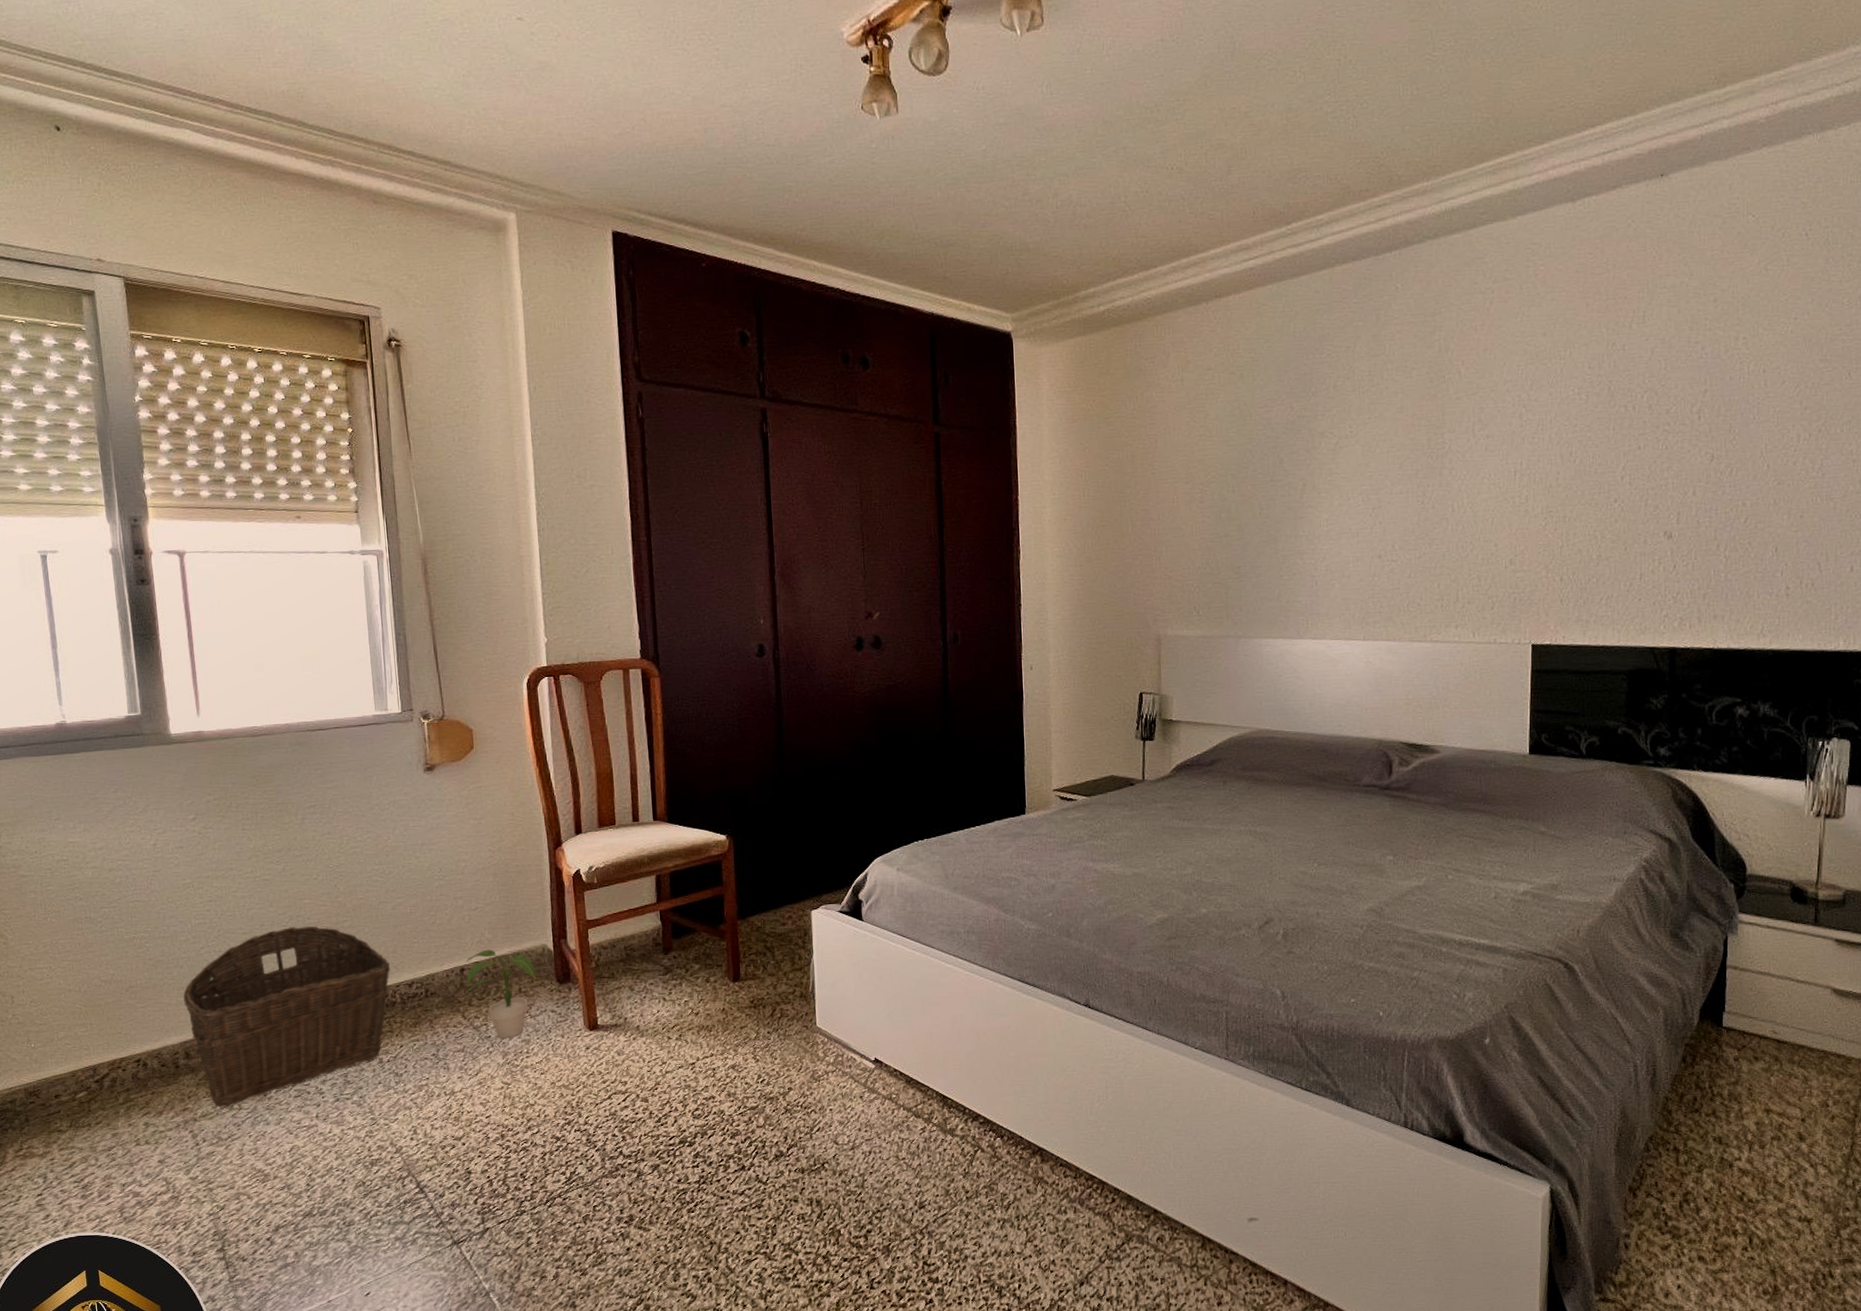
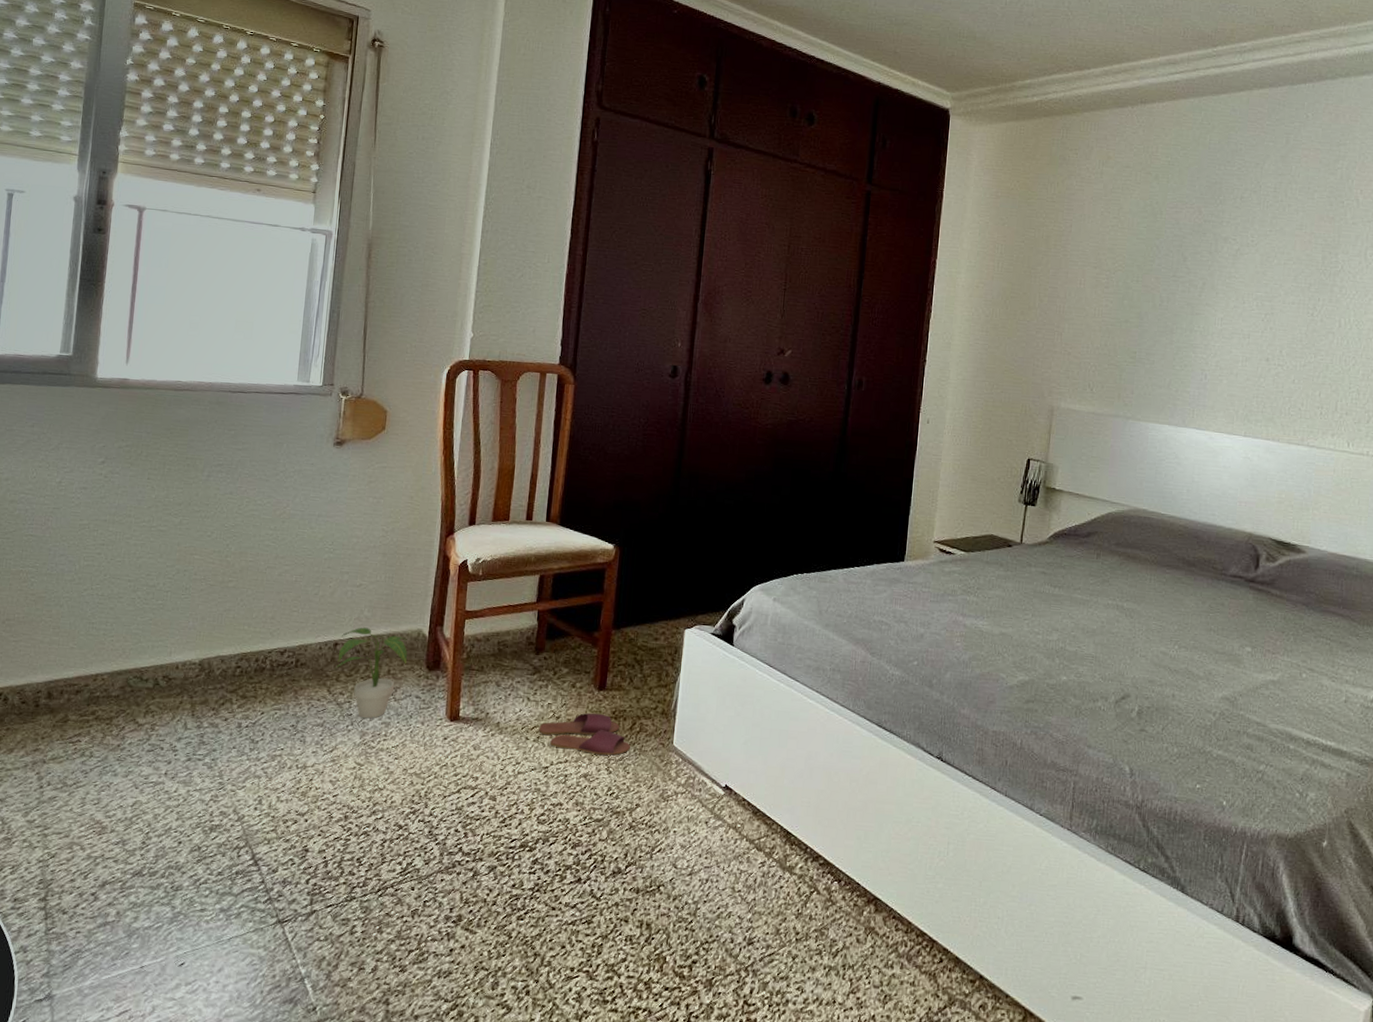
wicker basket: present [183,926,390,1107] -> none [56,579,266,753]
slippers: none [679,1004,775,1045] -> present [539,713,631,756]

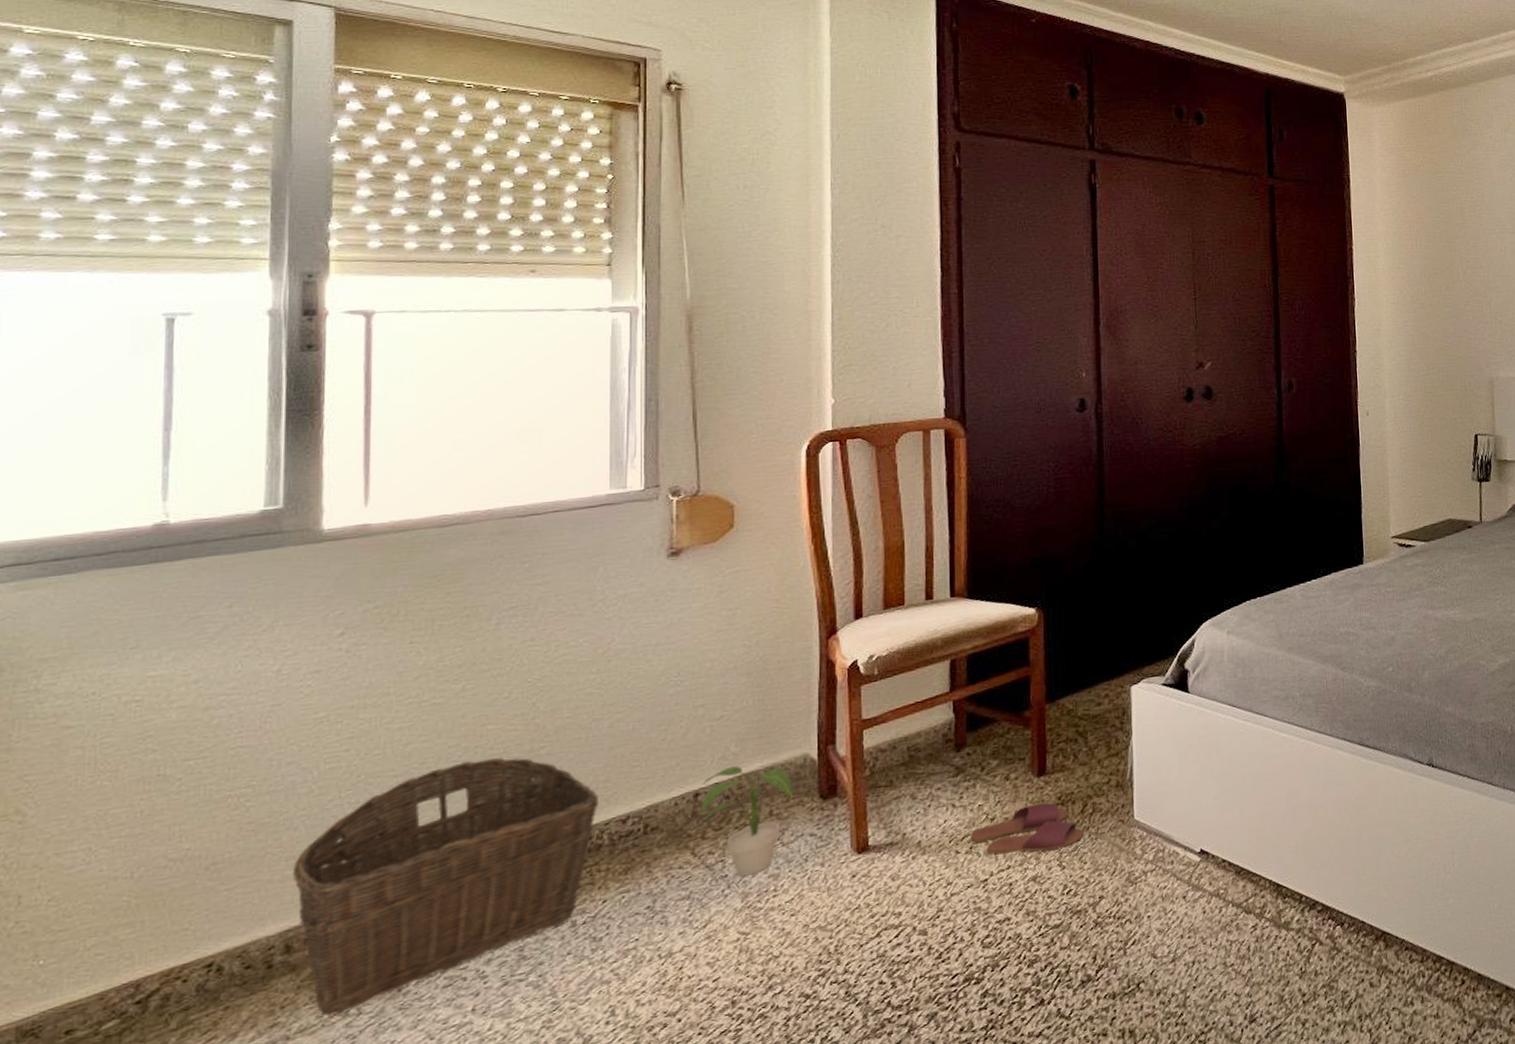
wicker basket: none [56,579,266,753] -> present [292,758,598,1016]

